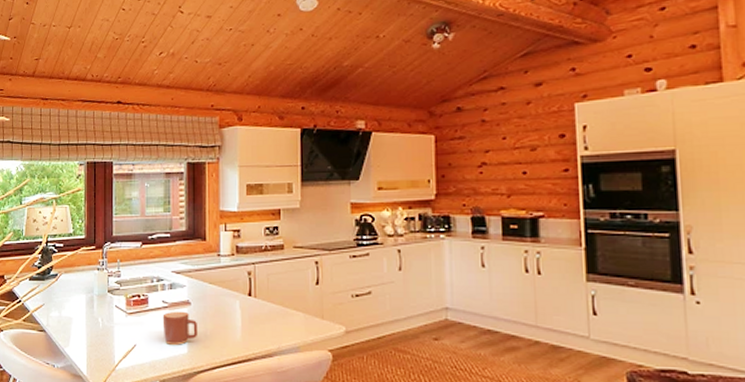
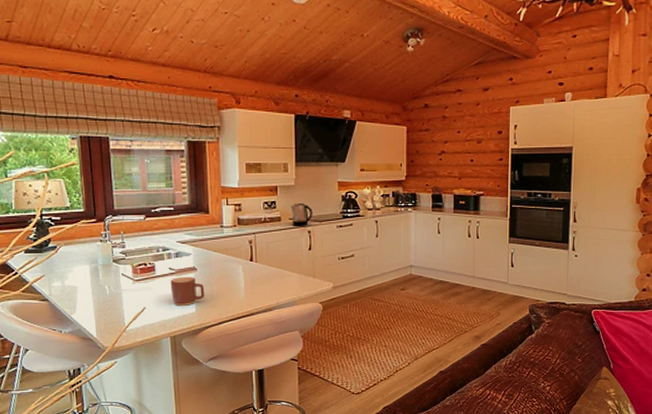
kettle: none [295,228,321,256] -> present [291,202,313,226]

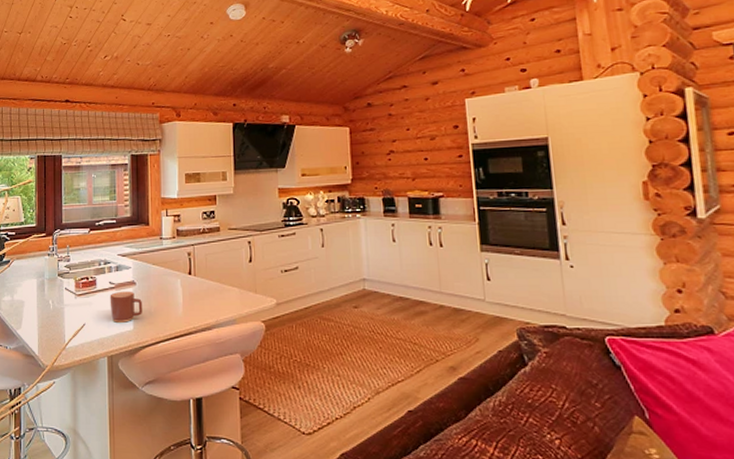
kettle: present [291,202,313,226] -> none [230,211,253,237]

